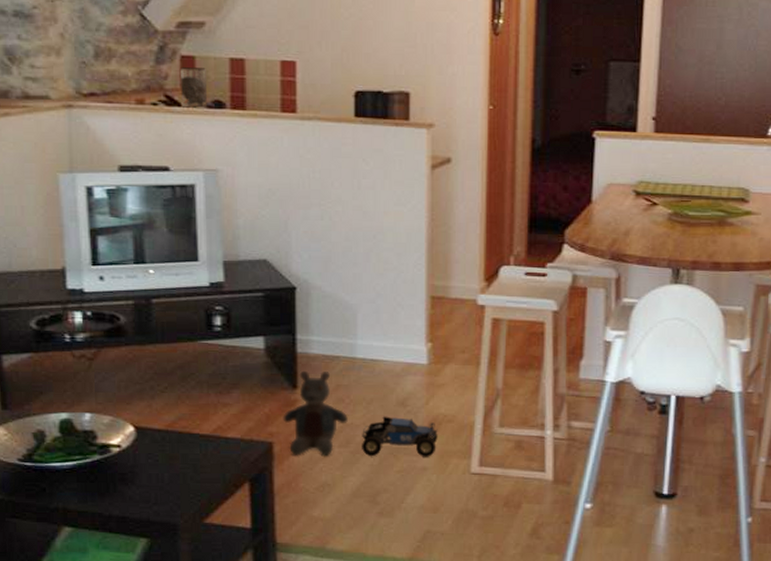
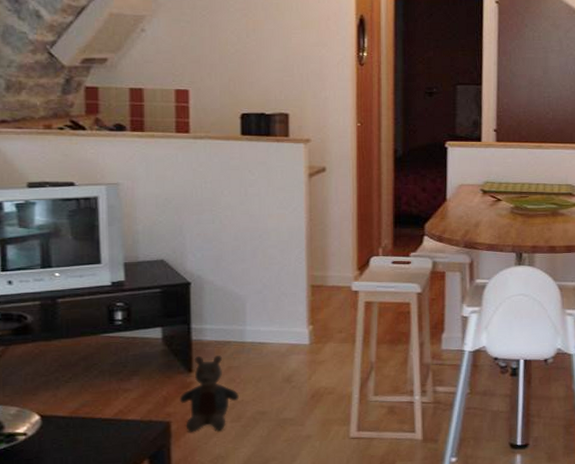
jar: present [181,66,208,107] -> none [85,96,110,130]
toy car: present [362,416,438,457] -> none [252,392,320,428]

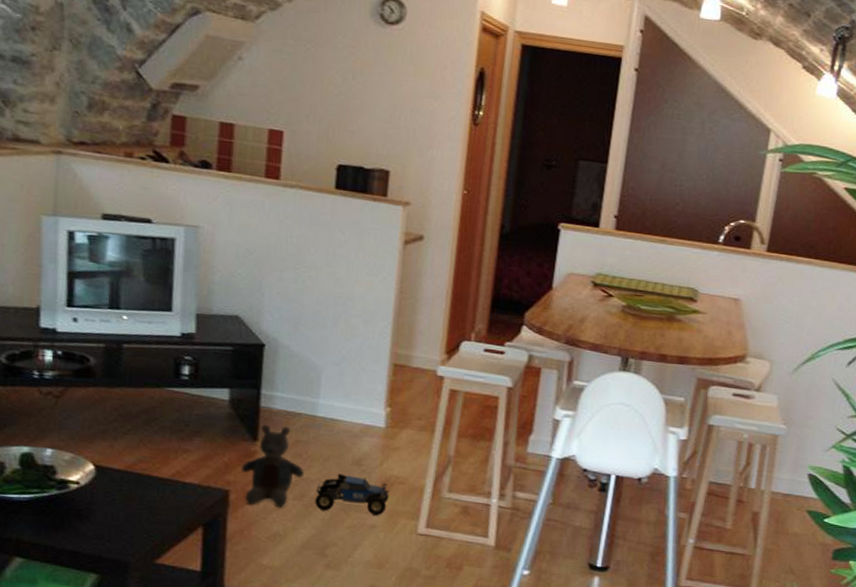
toy car: none [252,392,320,428] -> present [315,473,389,516]

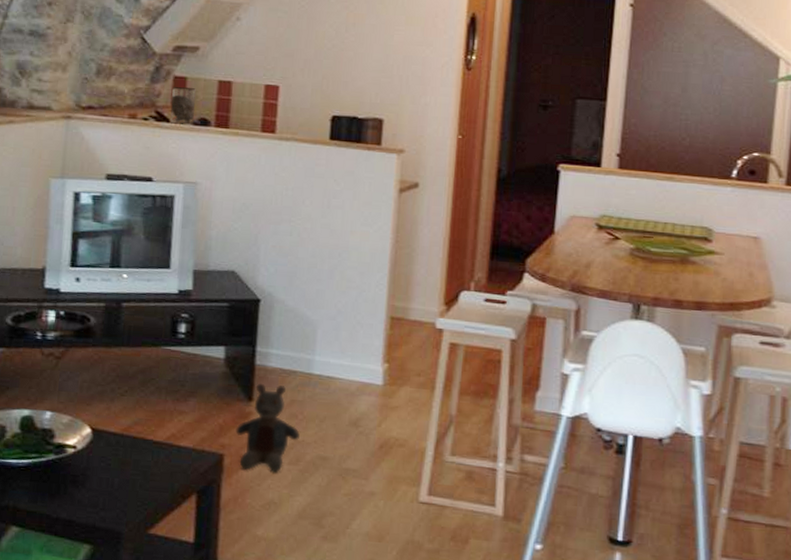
jar: none [169,125,197,166] -> present [170,86,196,124]
toy car: present [315,473,389,516] -> none [311,435,389,482]

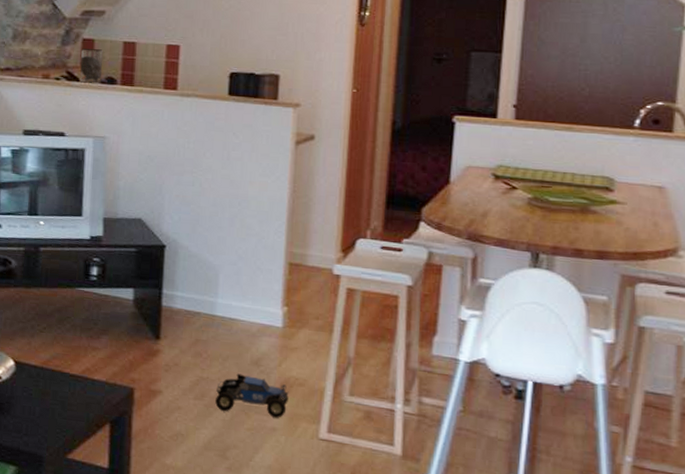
stuffed animal: present [235,383,300,472] -> none [144,323,204,406]
toy car: none [311,435,389,482] -> present [215,373,289,418]

